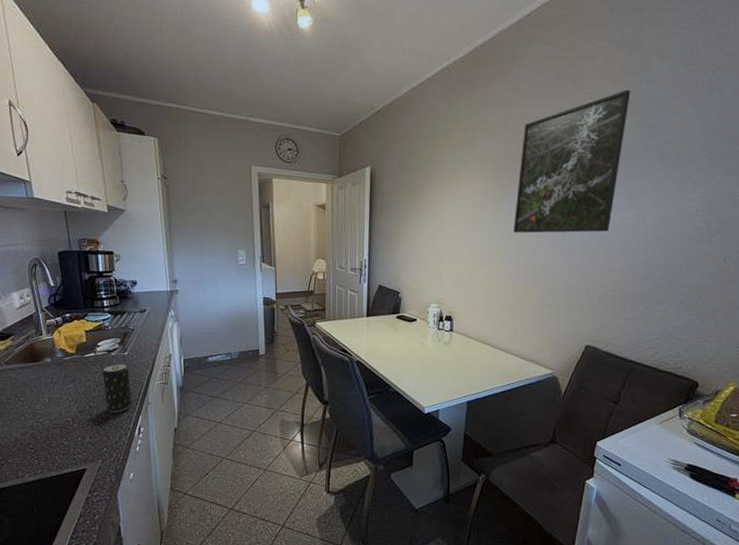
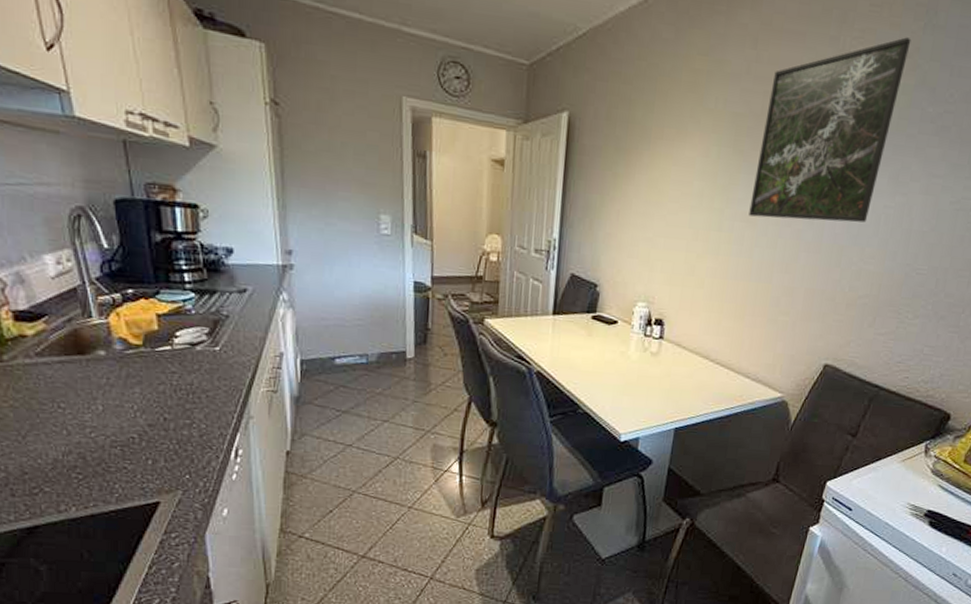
beverage can: present [102,364,132,413] -> none [183,362,226,429]

